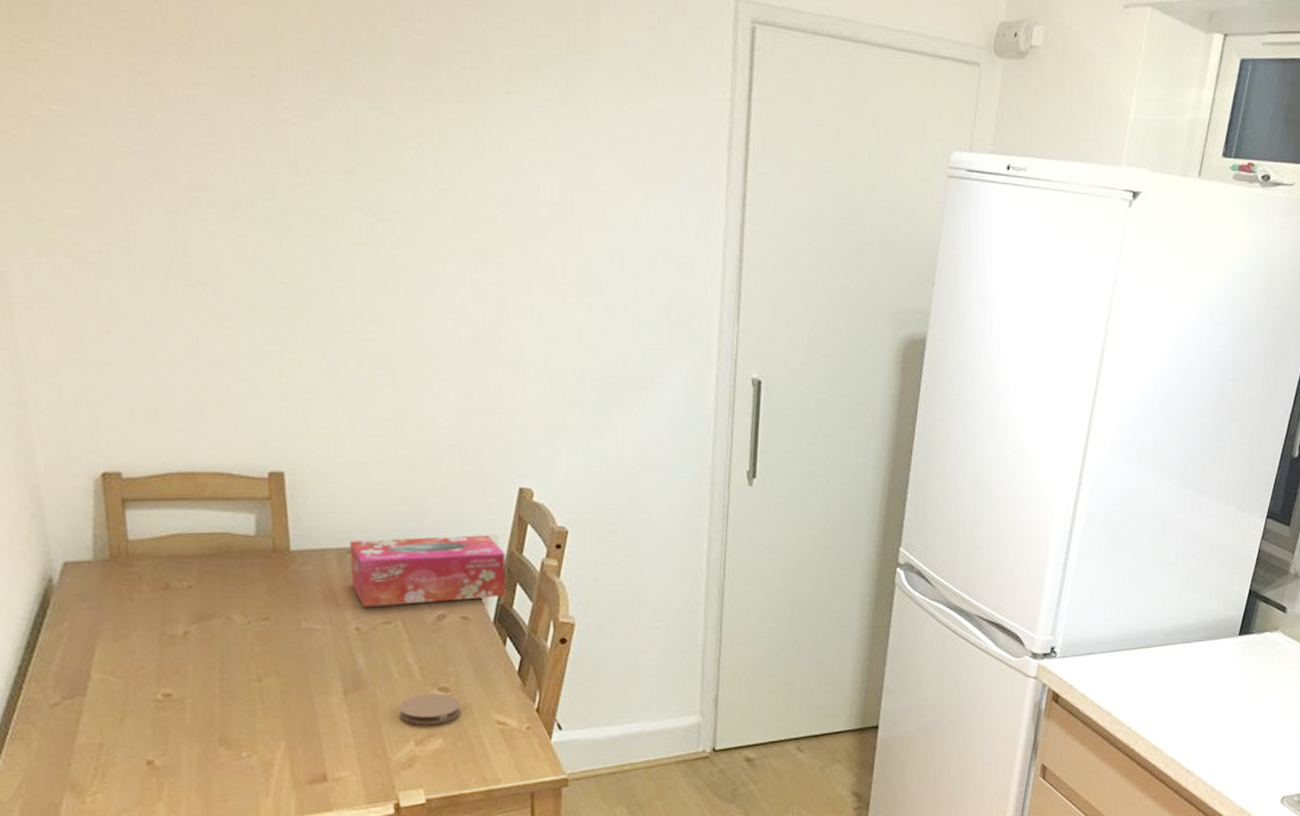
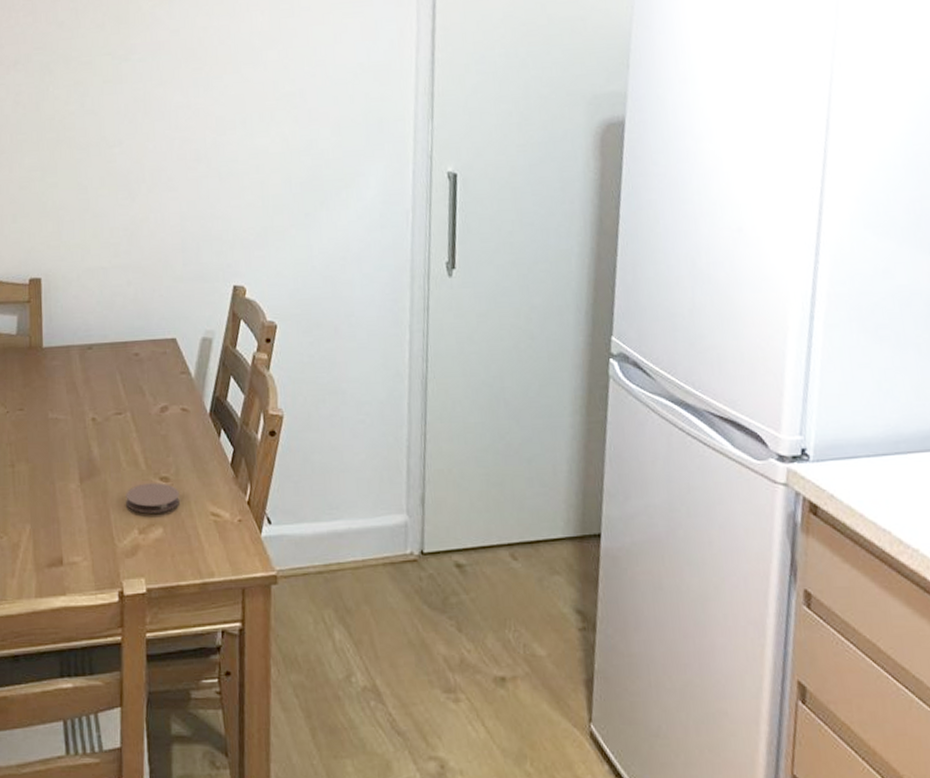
tissue box: present [349,534,507,607] -> none [89,330,222,399]

